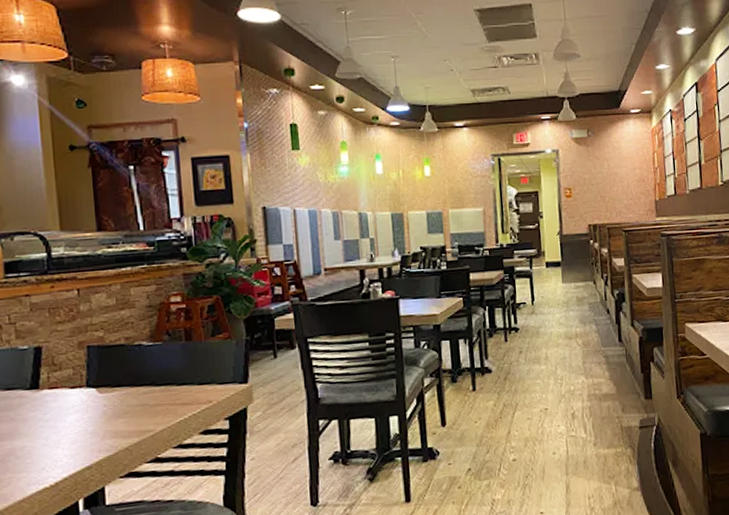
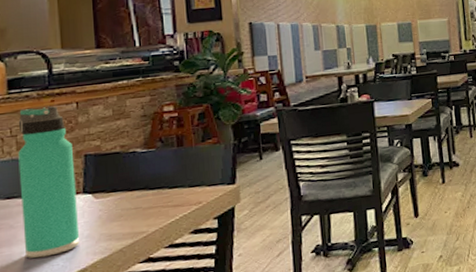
thermos bottle: none [16,293,84,454] -> present [18,106,80,259]

